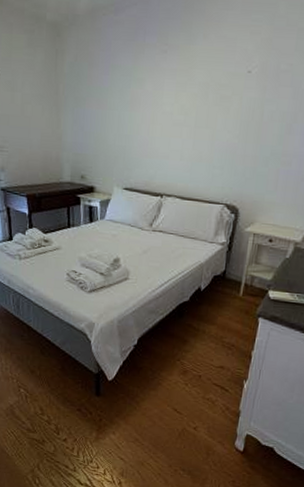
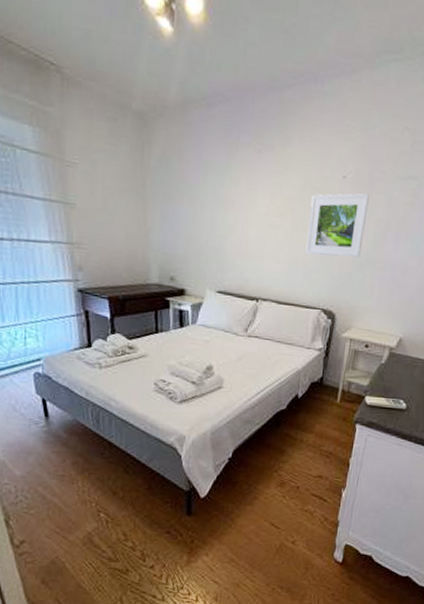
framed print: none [209,86,276,153] -> present [305,193,370,258]

